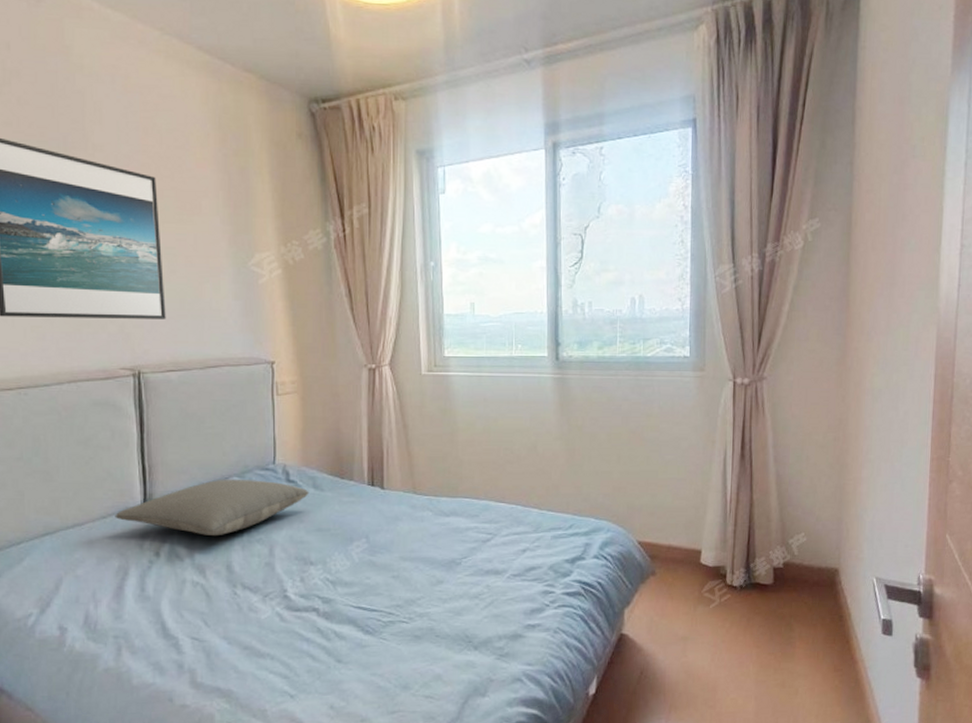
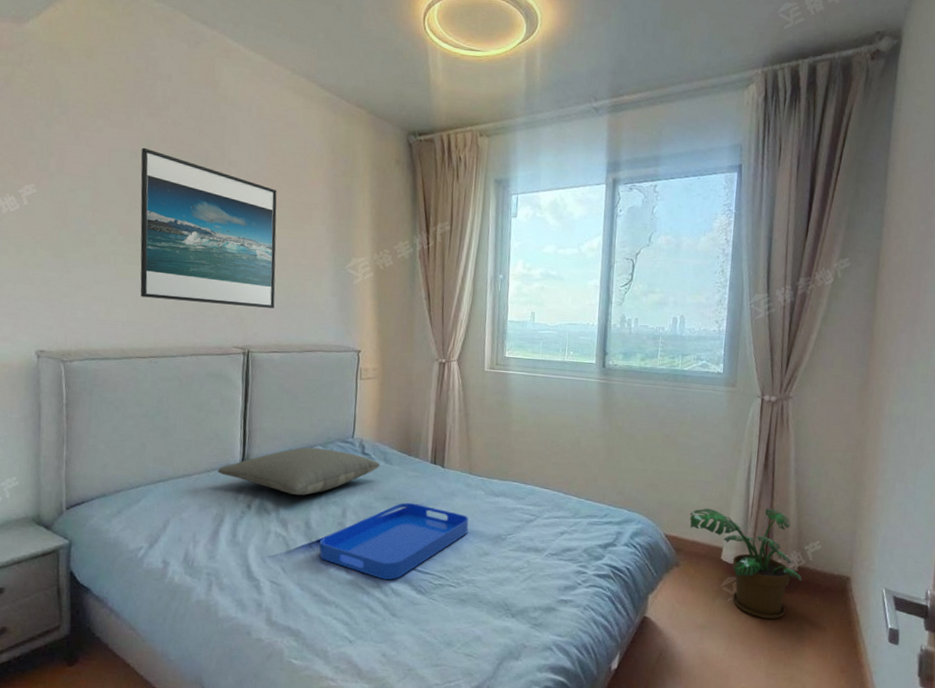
serving tray: none [245,532,417,622] -> present [319,502,469,580]
potted plant: none [663,502,788,622] -> present [689,508,802,619]

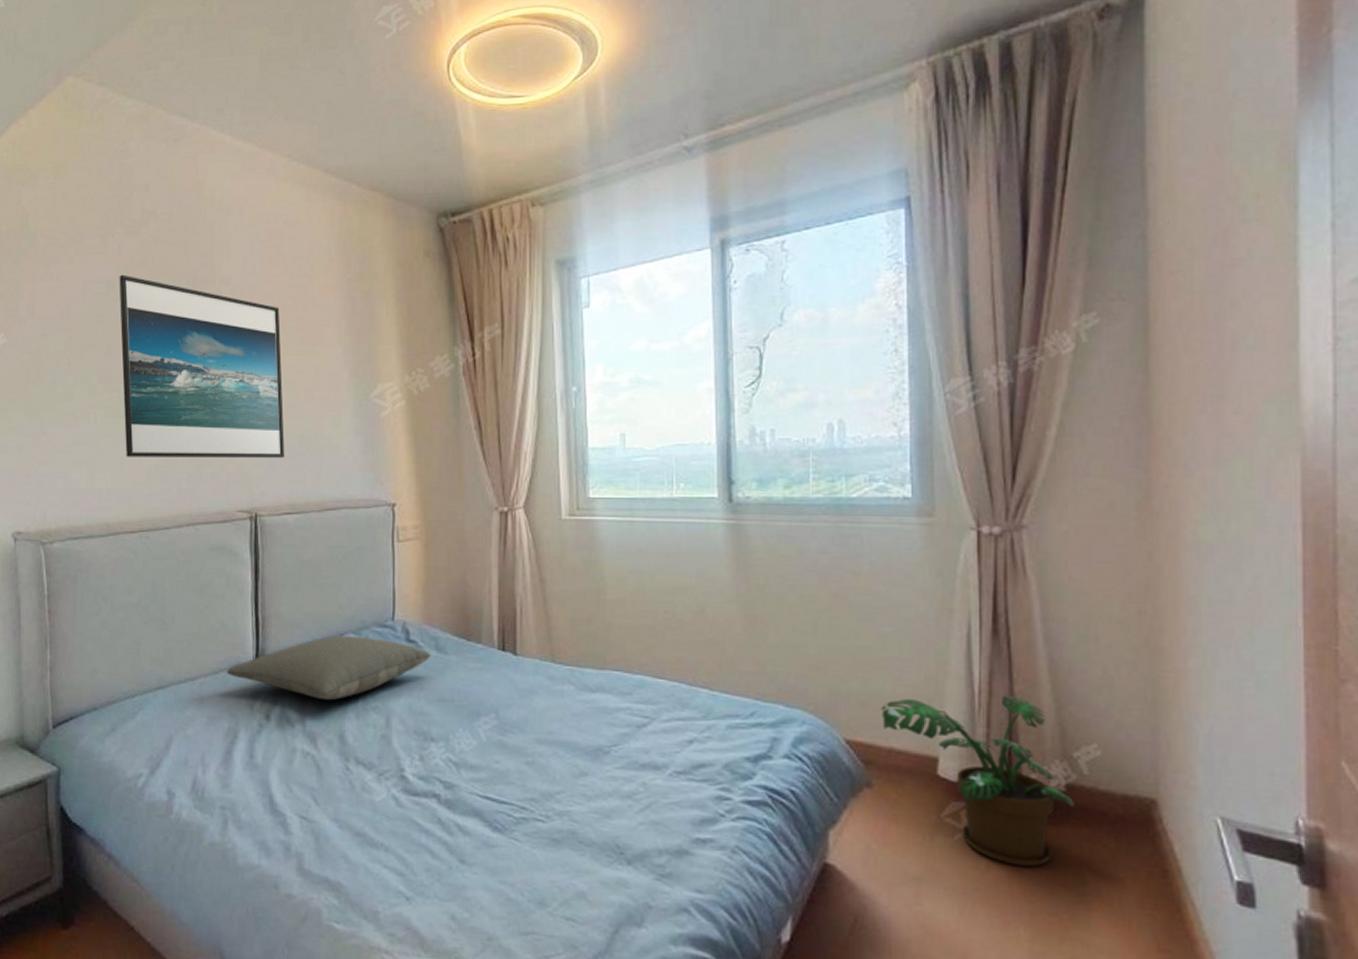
serving tray: present [319,502,469,580] -> none [359,705,556,813]

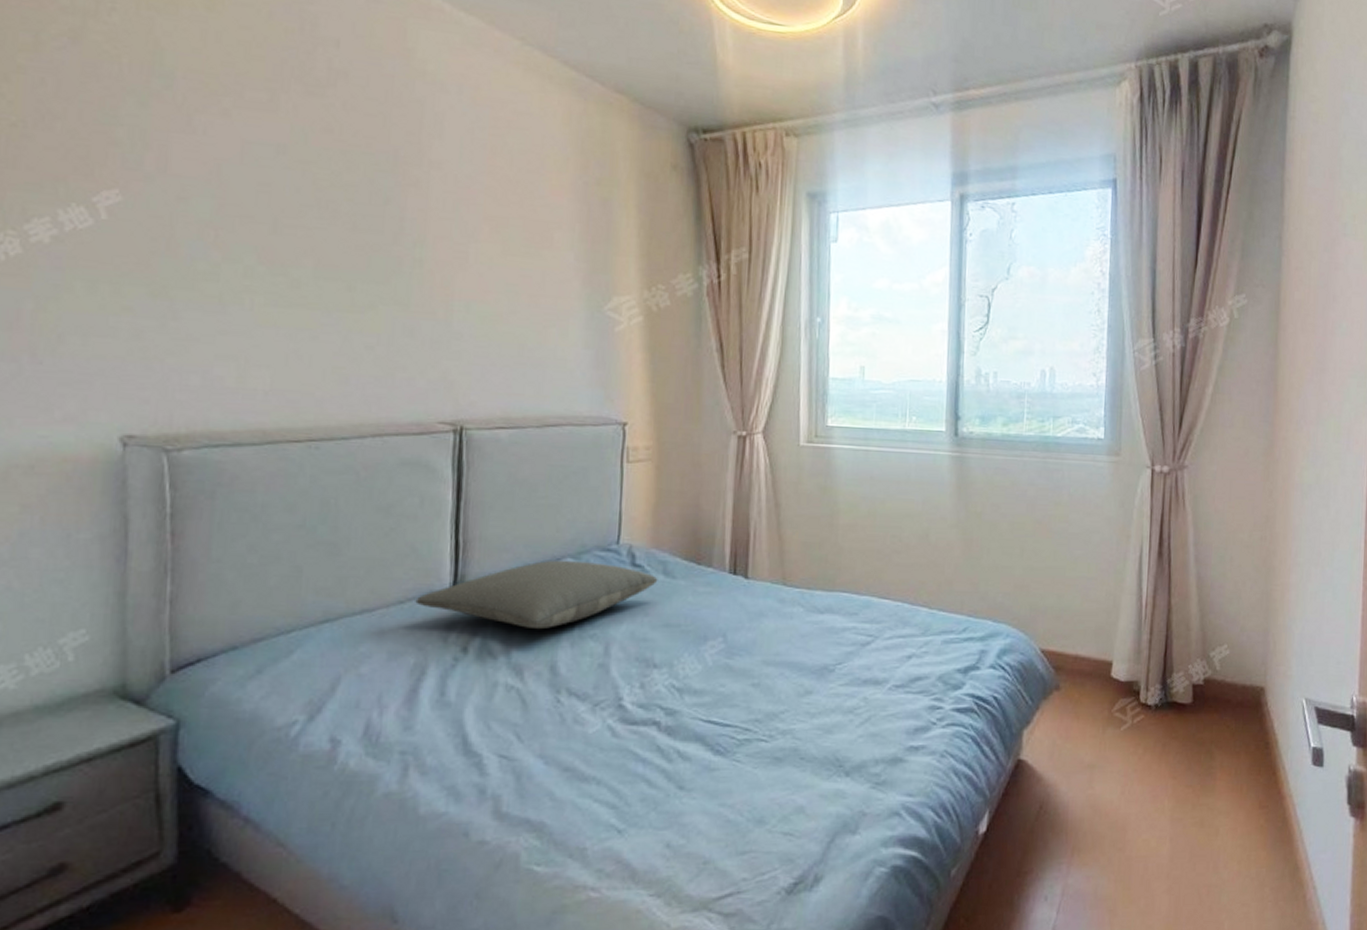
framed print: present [119,274,285,458] -> none [292,139,502,367]
potted plant: present [880,695,1074,867] -> none [1070,607,1209,748]

